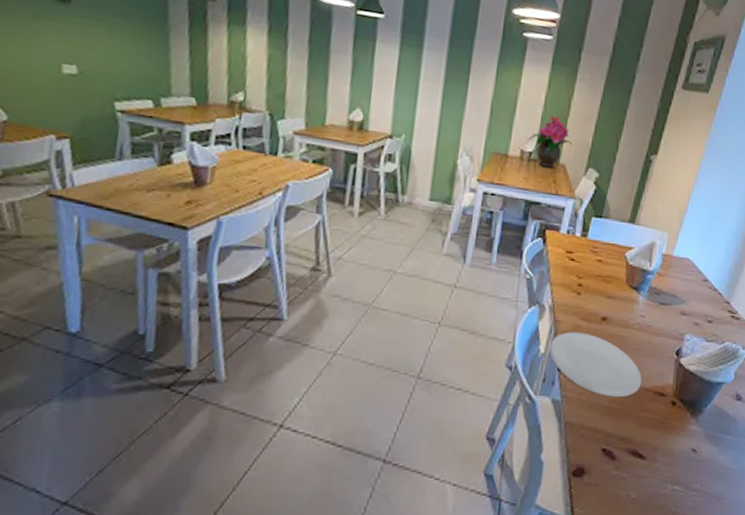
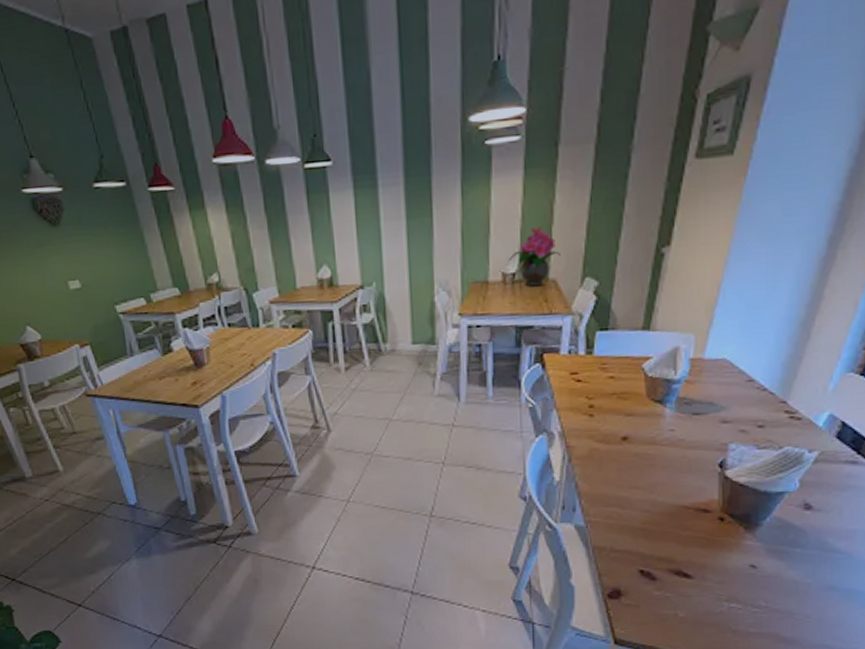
plate: present [550,331,642,398] -> none [565,455,679,519]

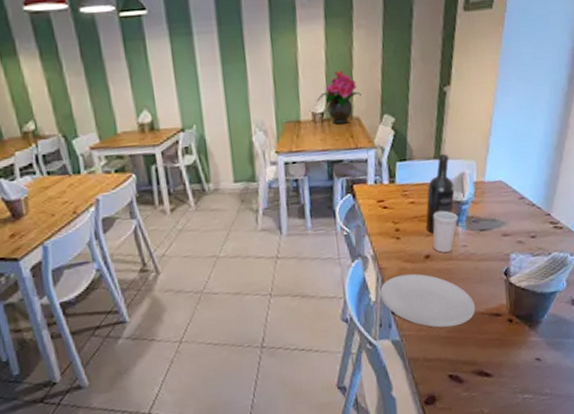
plate: none [565,455,679,519] -> present [380,273,476,328]
wine bottle: none [625,324,665,414] -> present [425,153,455,234]
cup: none [632,388,666,435] -> present [432,210,458,253]

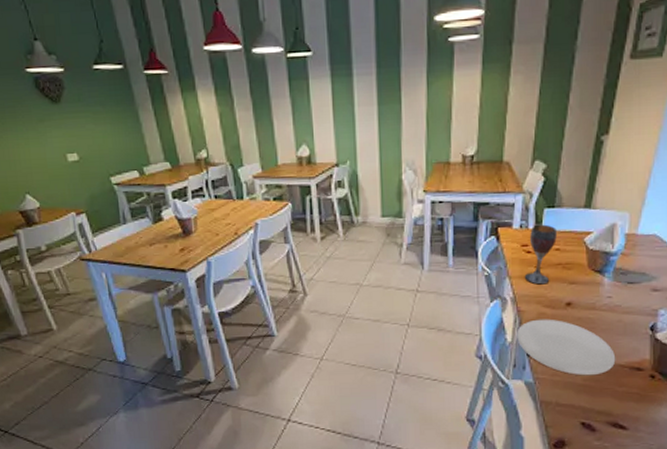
potted flower: present [316,70,362,125] -> none [468,115,514,168]
cup: none [382,178,411,240] -> present [524,224,557,285]
wine bottle: present [425,153,455,234] -> none [569,203,604,282]
cup: present [432,210,458,253] -> none [575,260,605,302]

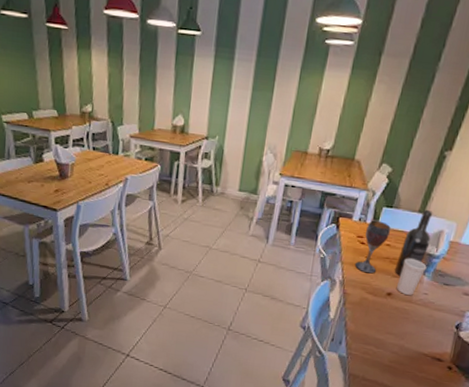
plate: present [517,319,616,376] -> none [338,302,422,360]
wine bottle: none [569,203,604,282] -> present [394,209,433,276]
cup: none [575,260,605,302] -> present [396,258,427,295]

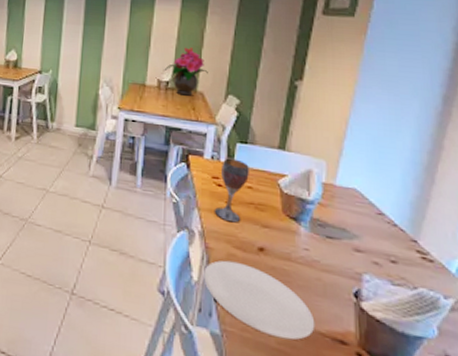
potted flower: none [326,116,367,164] -> present [164,47,208,96]
plate: none [338,302,422,360] -> present [204,260,315,341]
wine bottle: present [394,209,433,276] -> none [262,145,299,226]
cup: present [396,258,427,295] -> none [268,203,301,251]

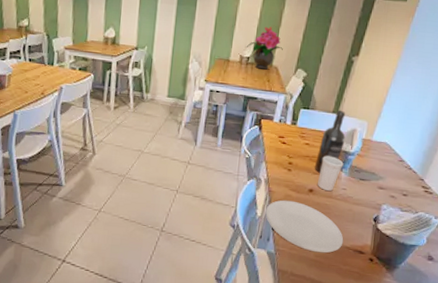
cup: present [214,158,249,223] -> none [278,121,308,172]
wine bottle: none [262,145,299,226] -> present [314,110,346,173]
cup: none [268,203,301,251] -> present [317,155,344,191]

